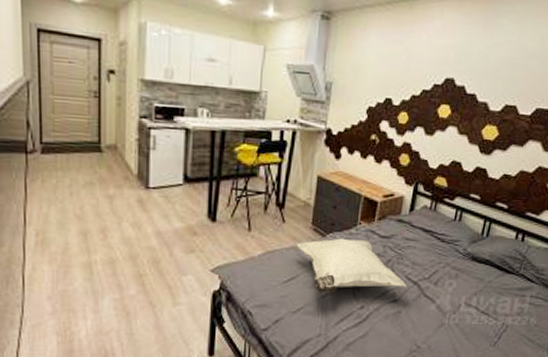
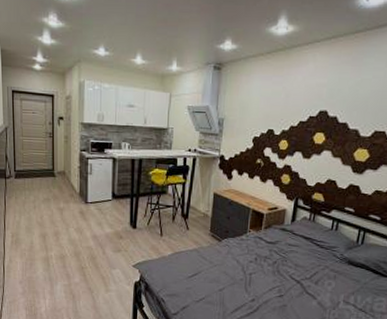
cushion: present [296,238,408,294] -> none [198,243,292,288]

